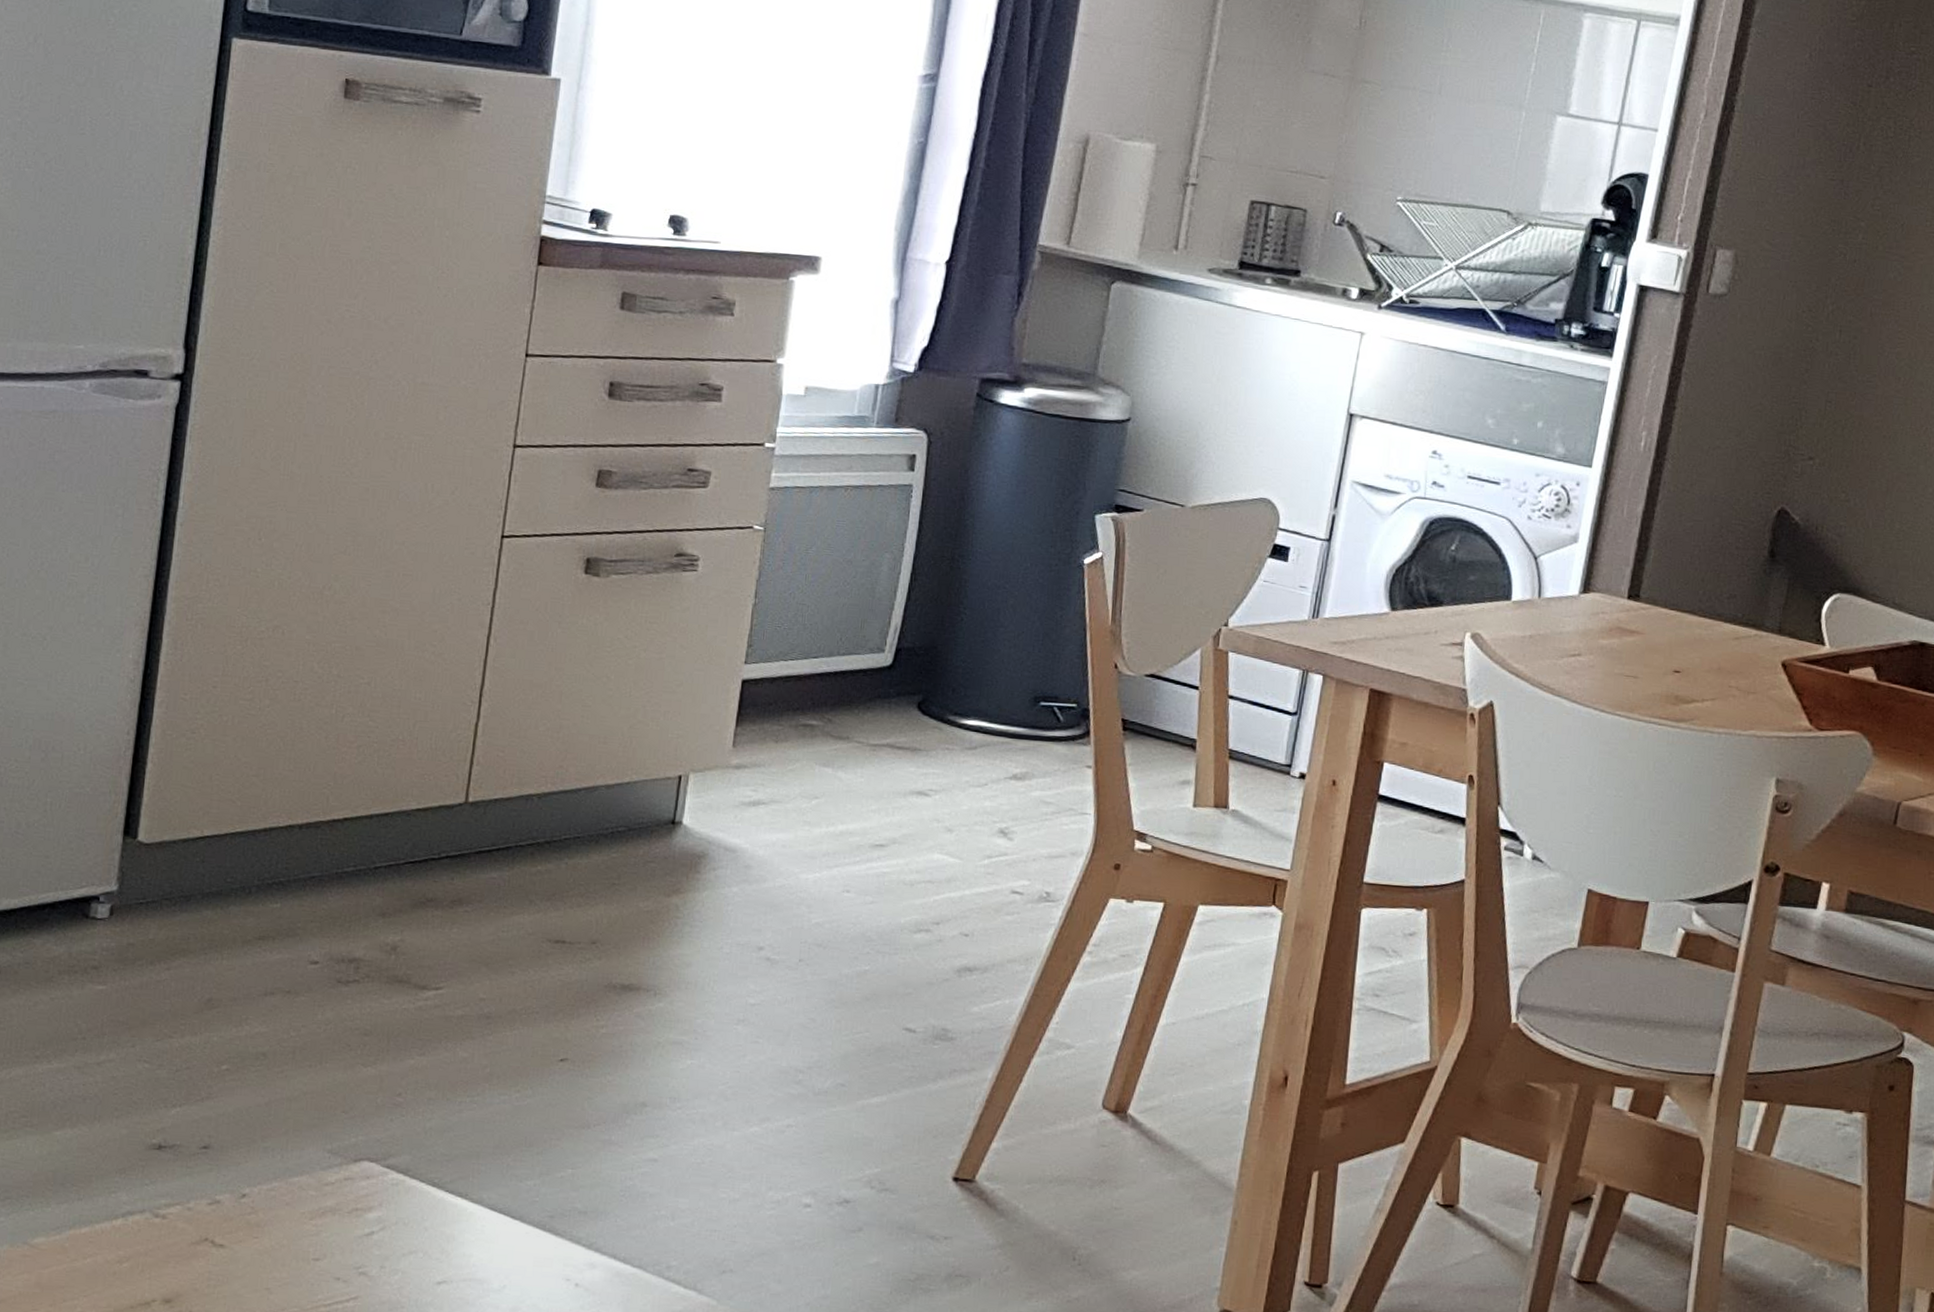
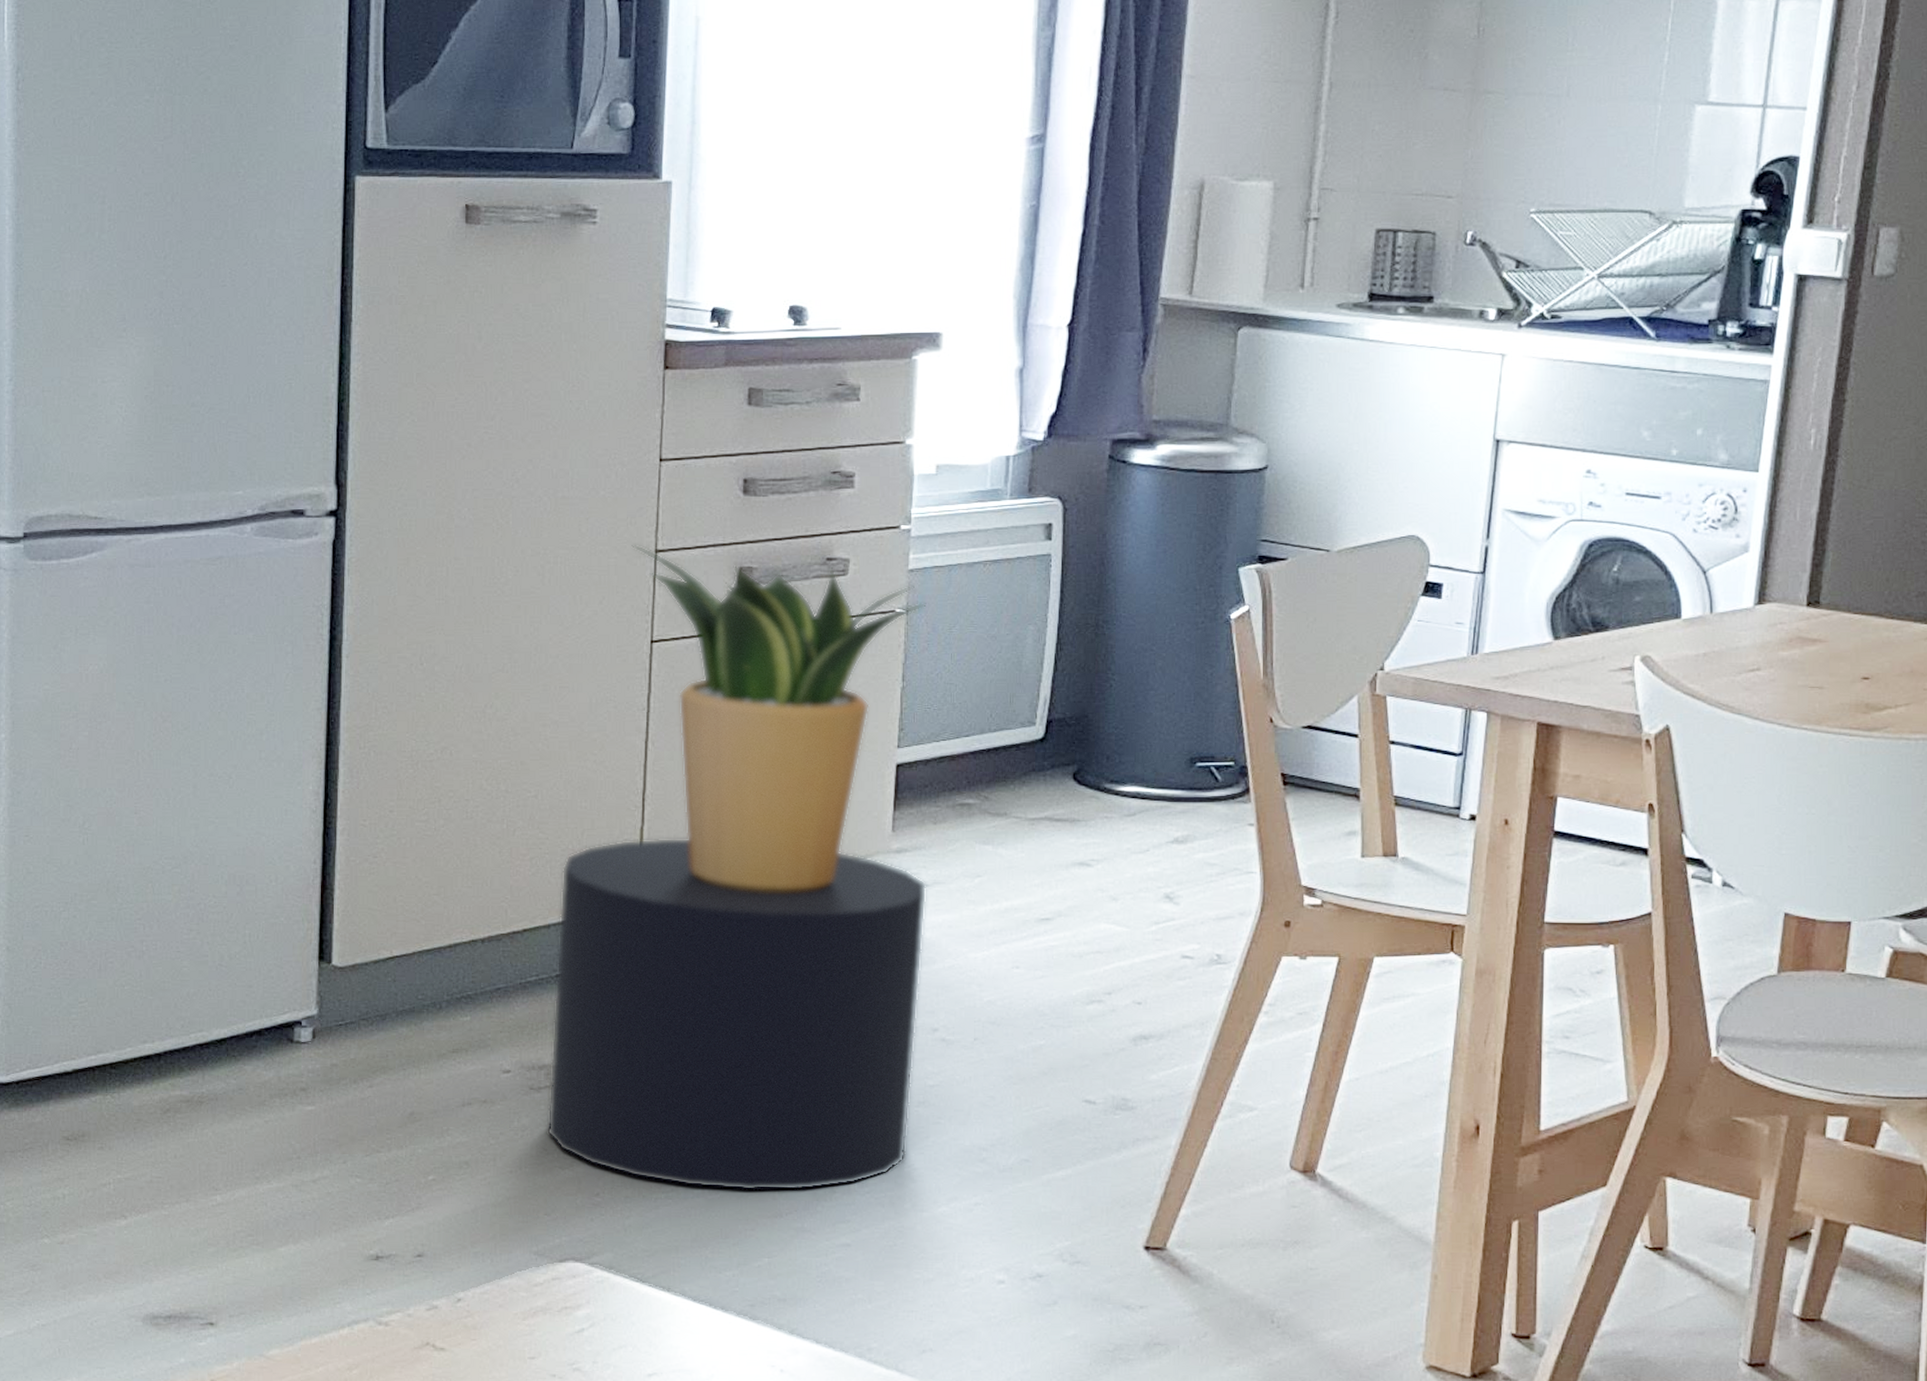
stool: none [352,734,764,1103] -> present [547,837,927,1192]
potted plant: none [489,437,785,801] -> present [632,544,927,893]

